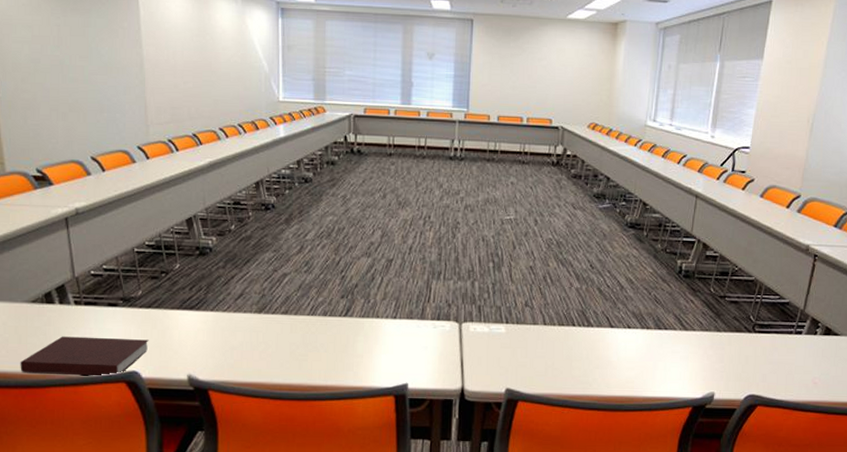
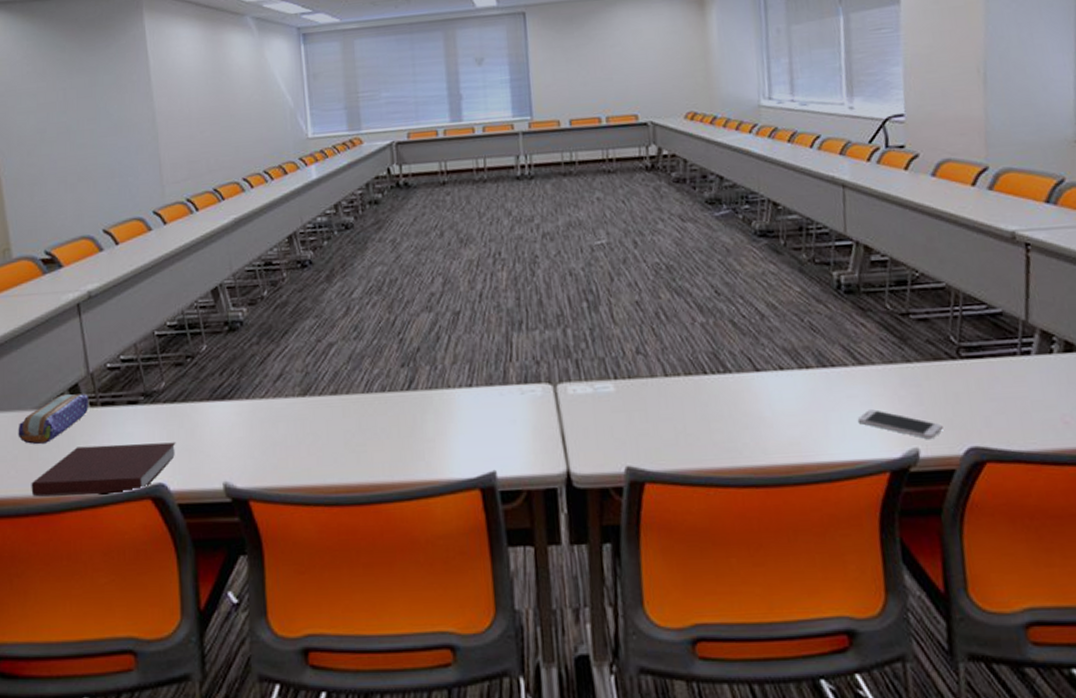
pencil case: none [9,292,73,331] -> present [18,393,88,444]
smartphone: none [676,363,733,387] -> present [857,409,943,440]

